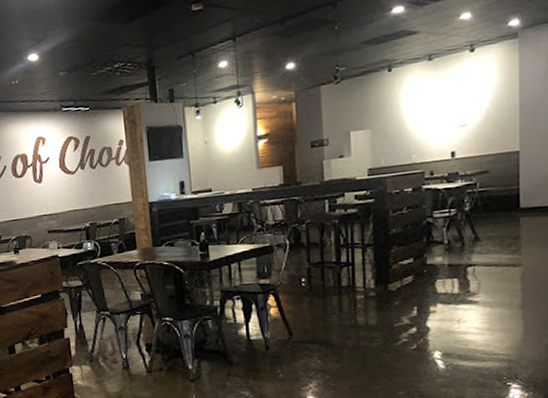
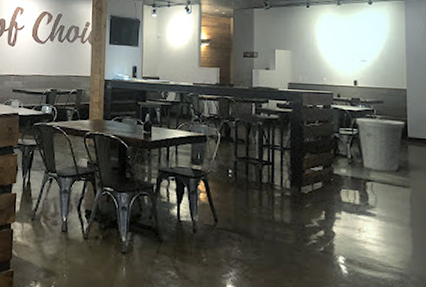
trash can: none [454,189,516,253] -> present [356,117,405,172]

